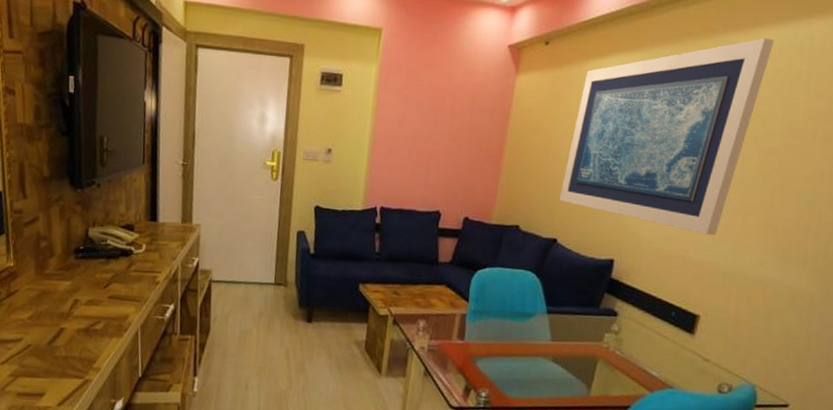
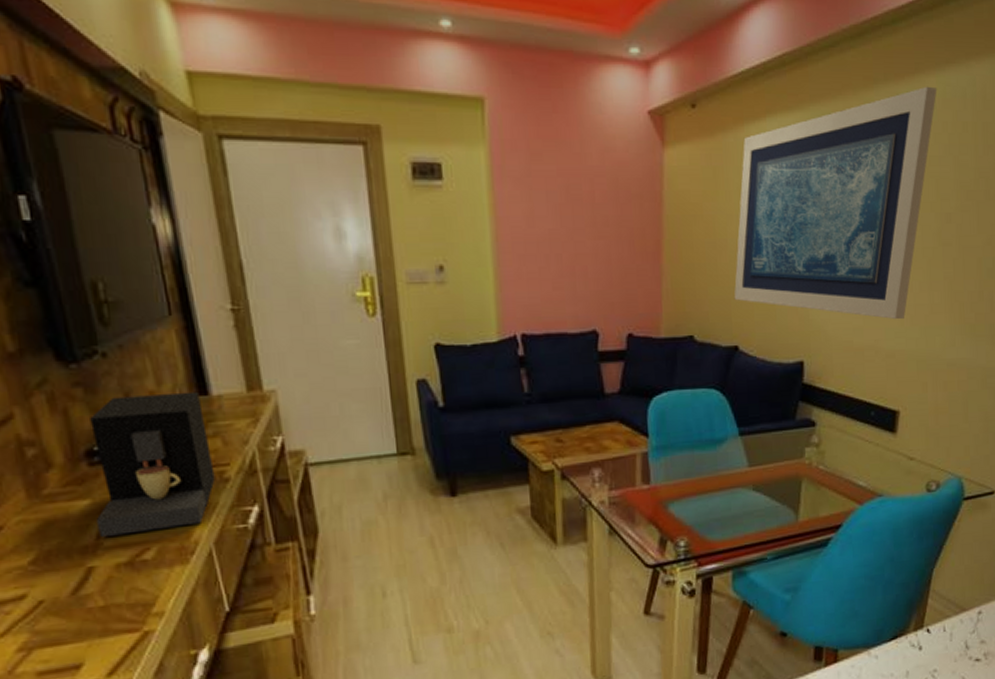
coffee maker: none [71,214,151,311] -> present [90,391,215,537]

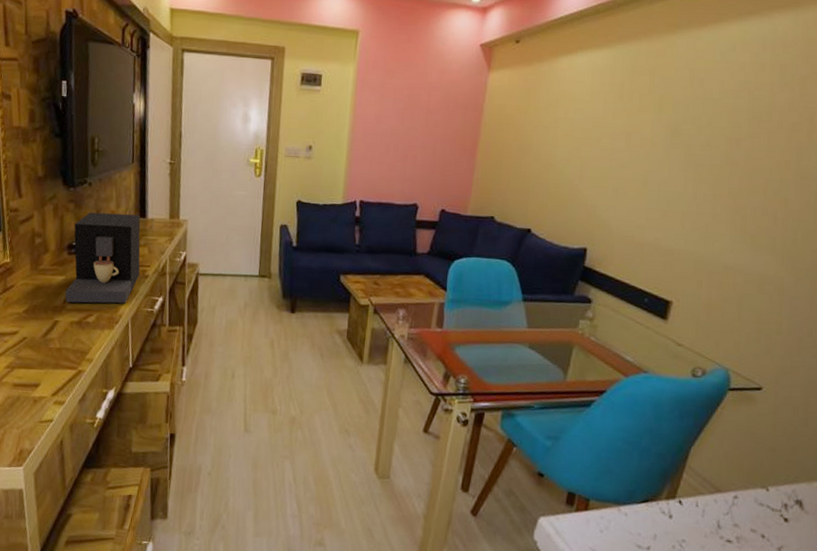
wall art: present [733,86,937,320] -> none [532,32,738,224]

